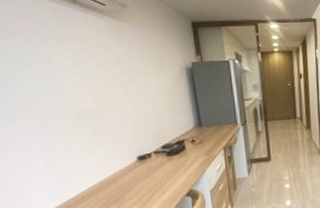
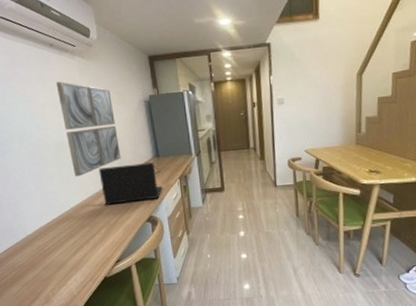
wall art: none [78,42,158,150] -> present [55,81,121,177]
laptop: none [130,132,205,180] -> present [98,162,163,205]

